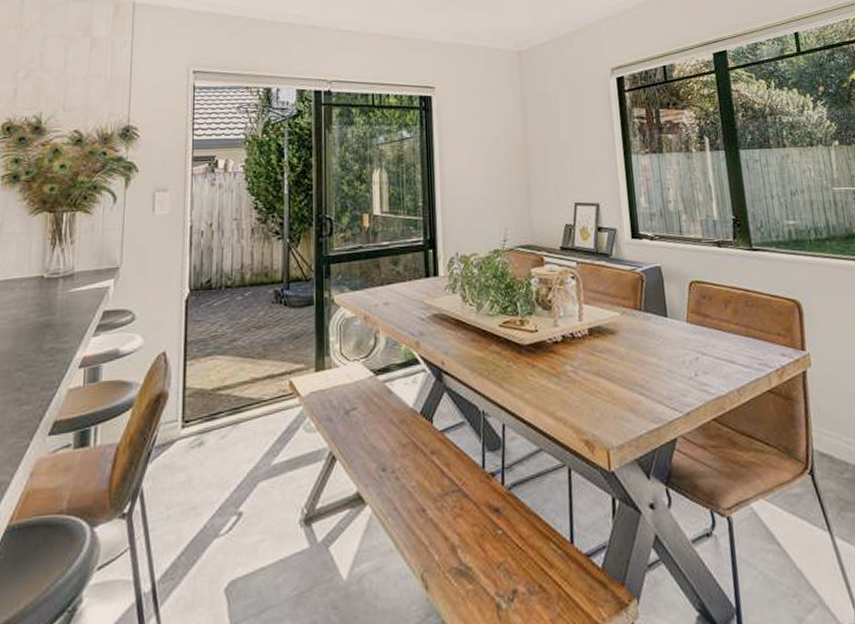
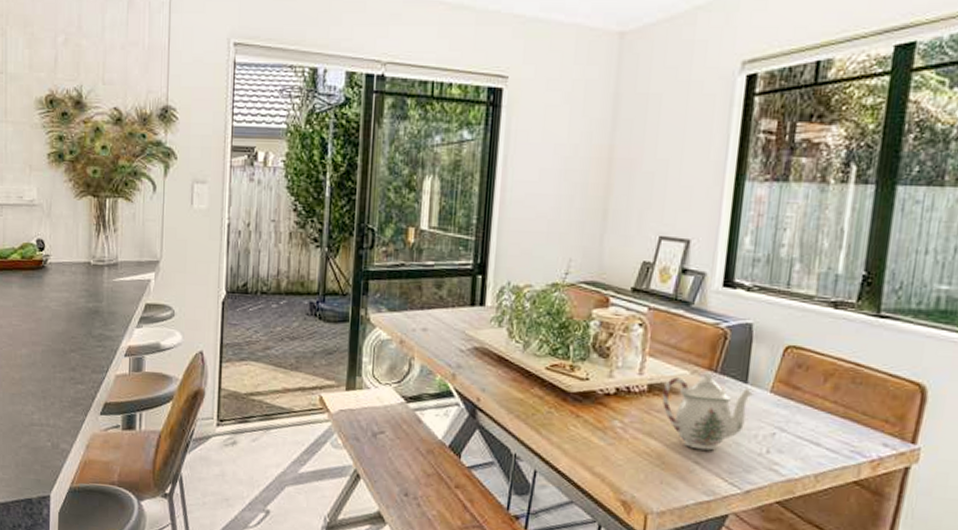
teapot: none [601,311,675,382] -> present [662,371,755,451]

